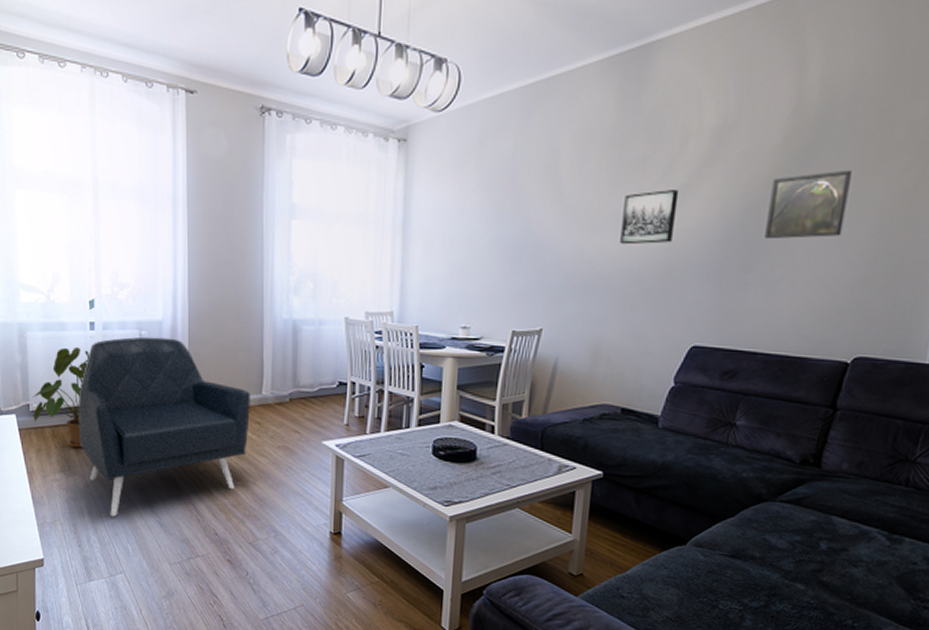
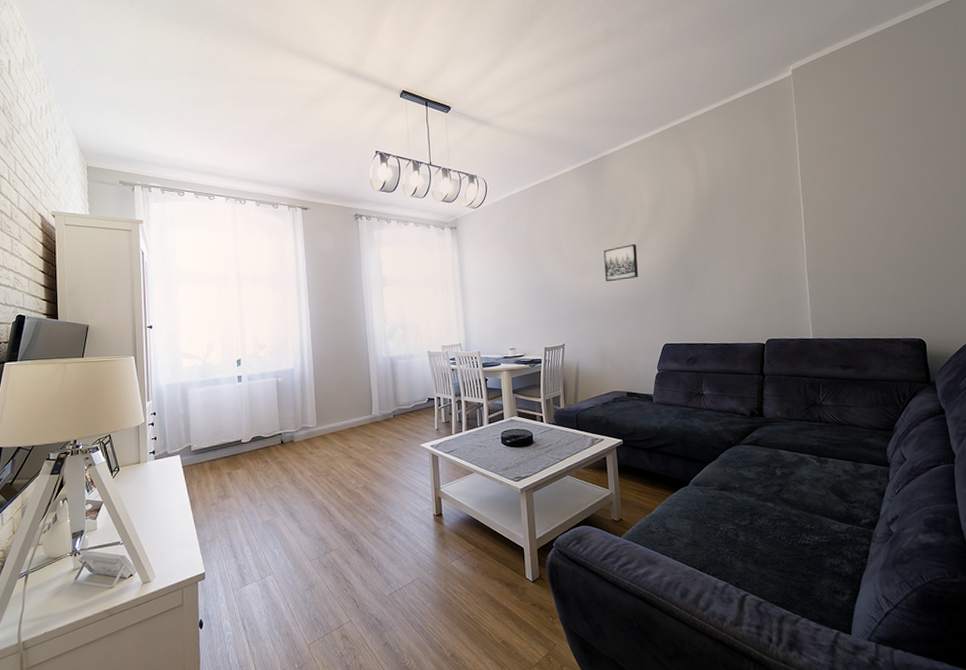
house plant: present [32,346,89,448] -> none [193,396,238,476]
armchair: present [78,337,251,517] -> none [230,381,365,528]
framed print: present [764,169,852,240] -> none [692,222,741,270]

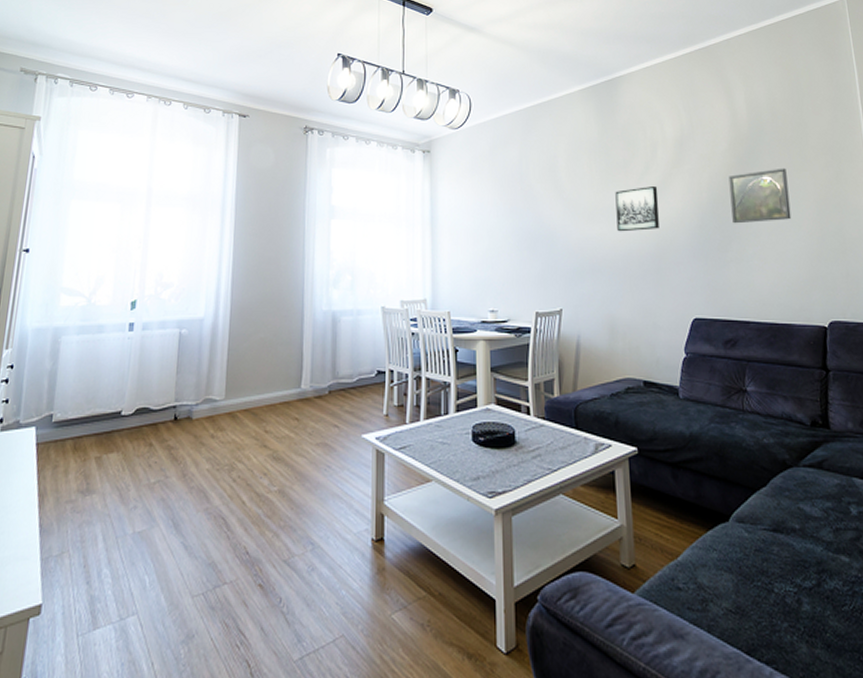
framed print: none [692,222,741,270] -> present [728,168,792,224]

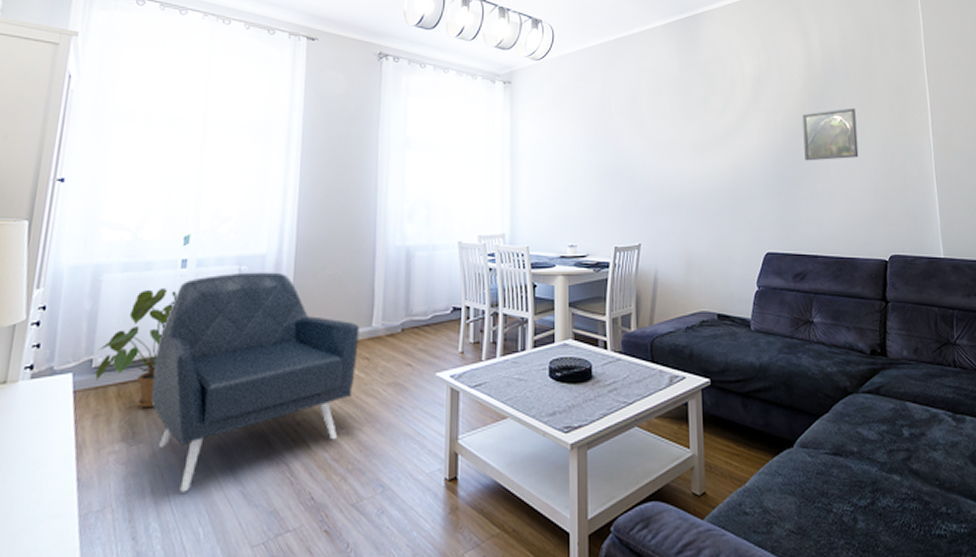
house plant: none [54,349,125,461] -> present [95,287,177,408]
armchair: none [103,335,289,542] -> present [151,272,360,493]
wall art: present [615,187,659,232] -> none [695,123,736,168]

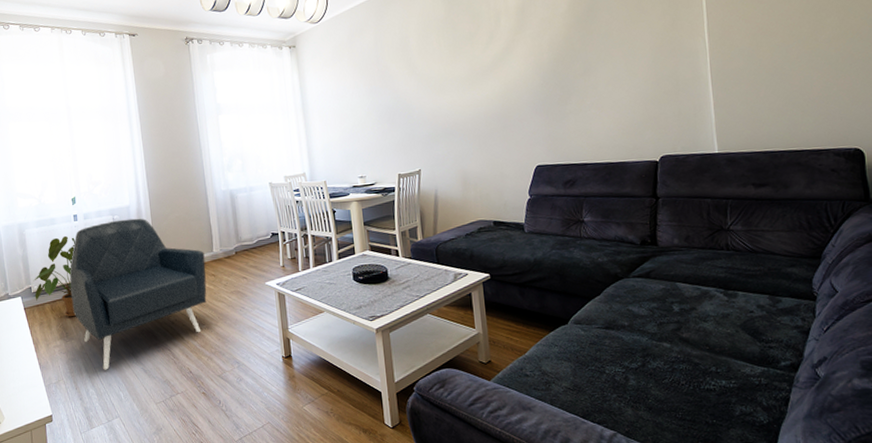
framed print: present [802,107,859,161] -> none [568,21,628,79]

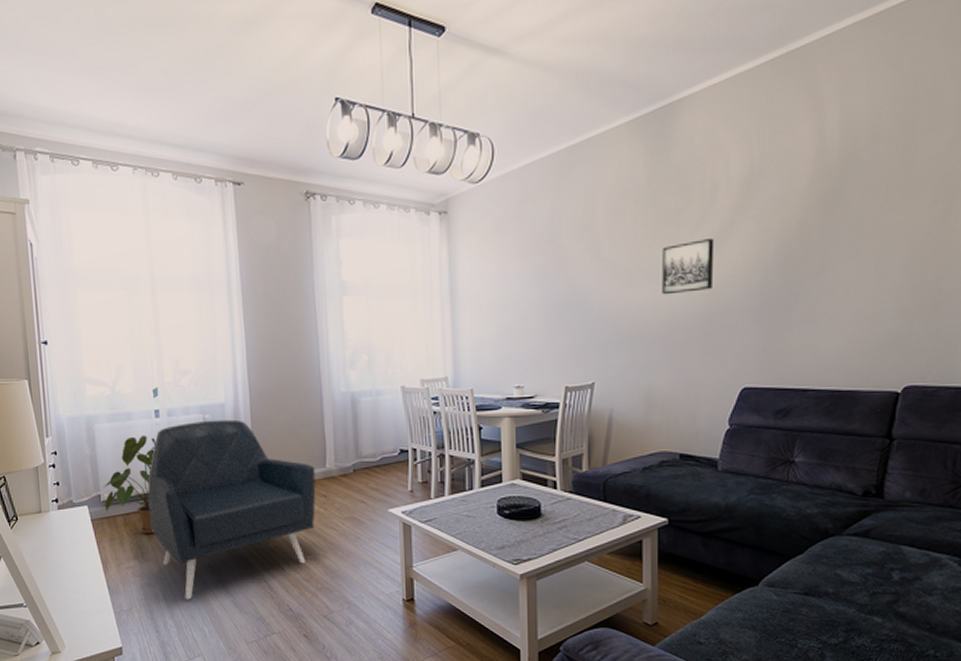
wall art: none [463,53,504,98] -> present [662,239,715,295]

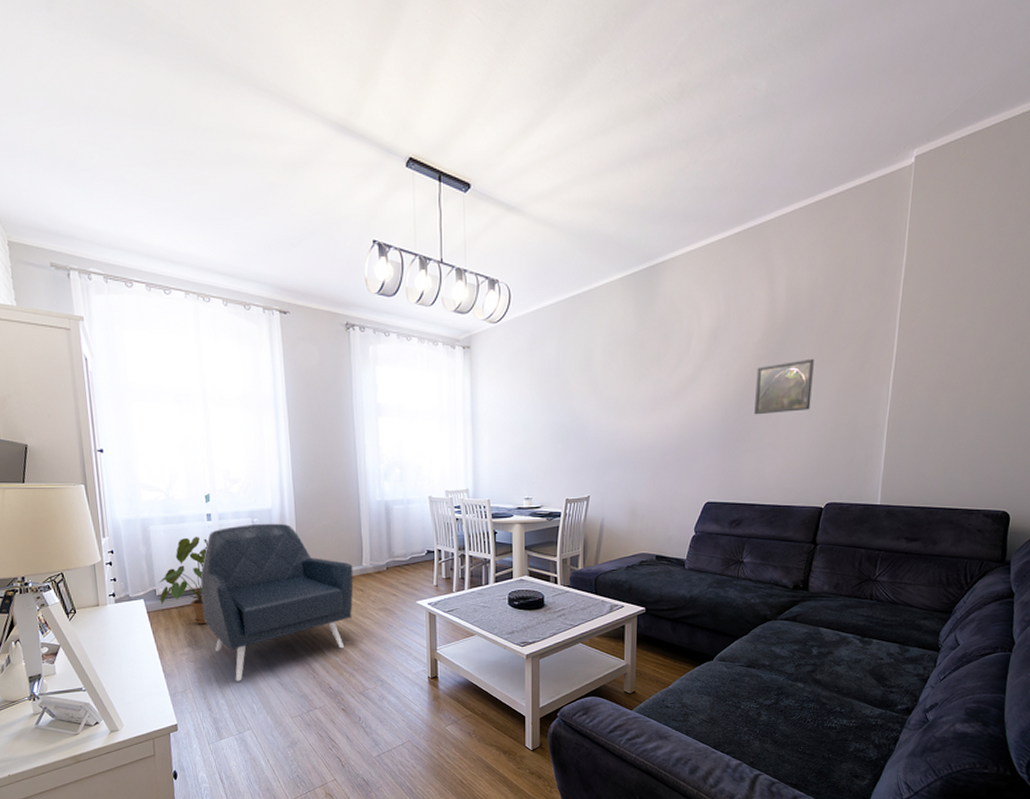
wall art: present [662,239,715,295] -> none [645,380,688,425]
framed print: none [802,206,880,279] -> present [754,358,814,415]

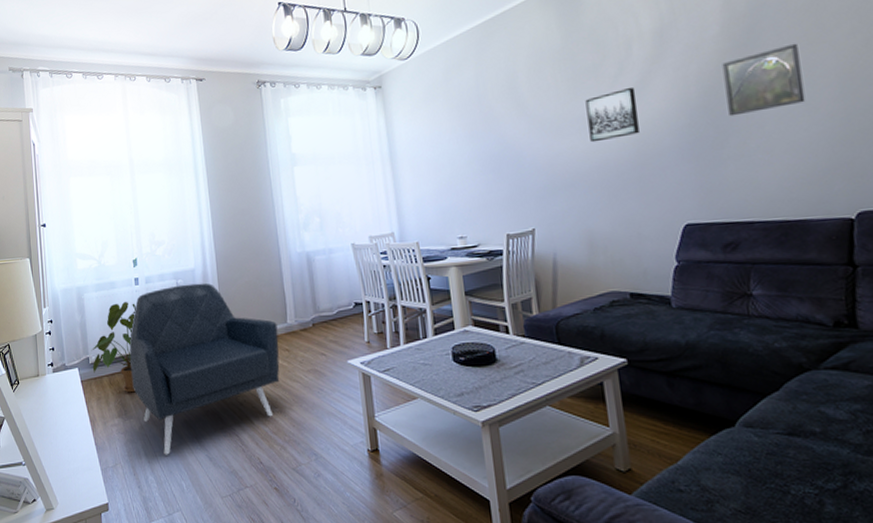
wall art: none [645,380,688,425] -> present [585,88,640,143]

